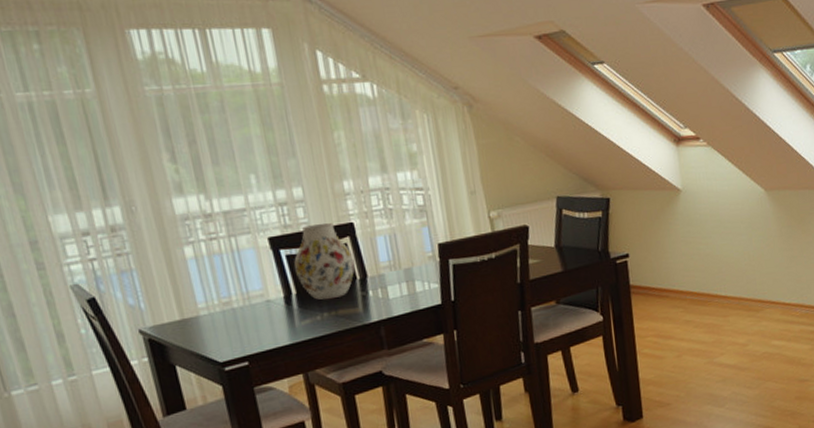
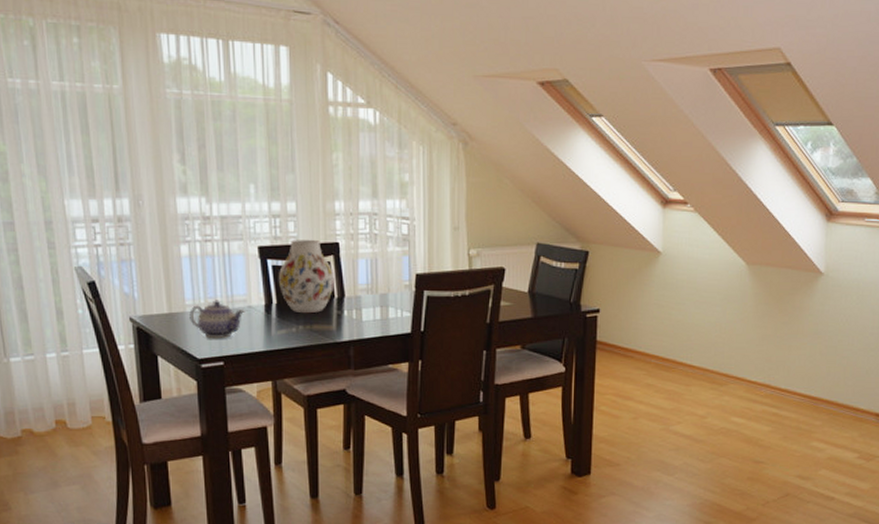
teapot: none [203,298,264,340] -> present [189,300,245,339]

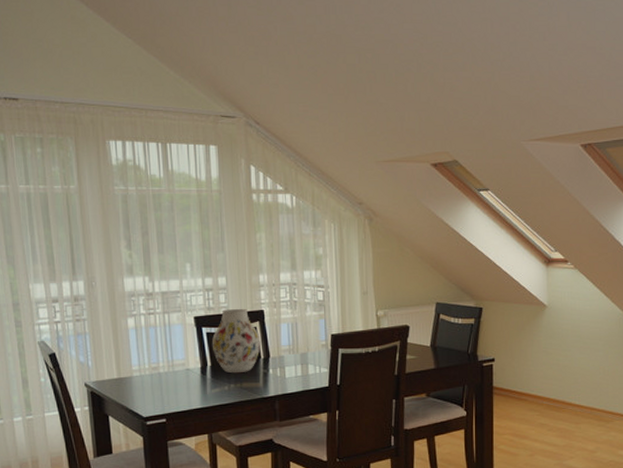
teapot: present [189,300,245,339] -> none [136,365,184,399]

